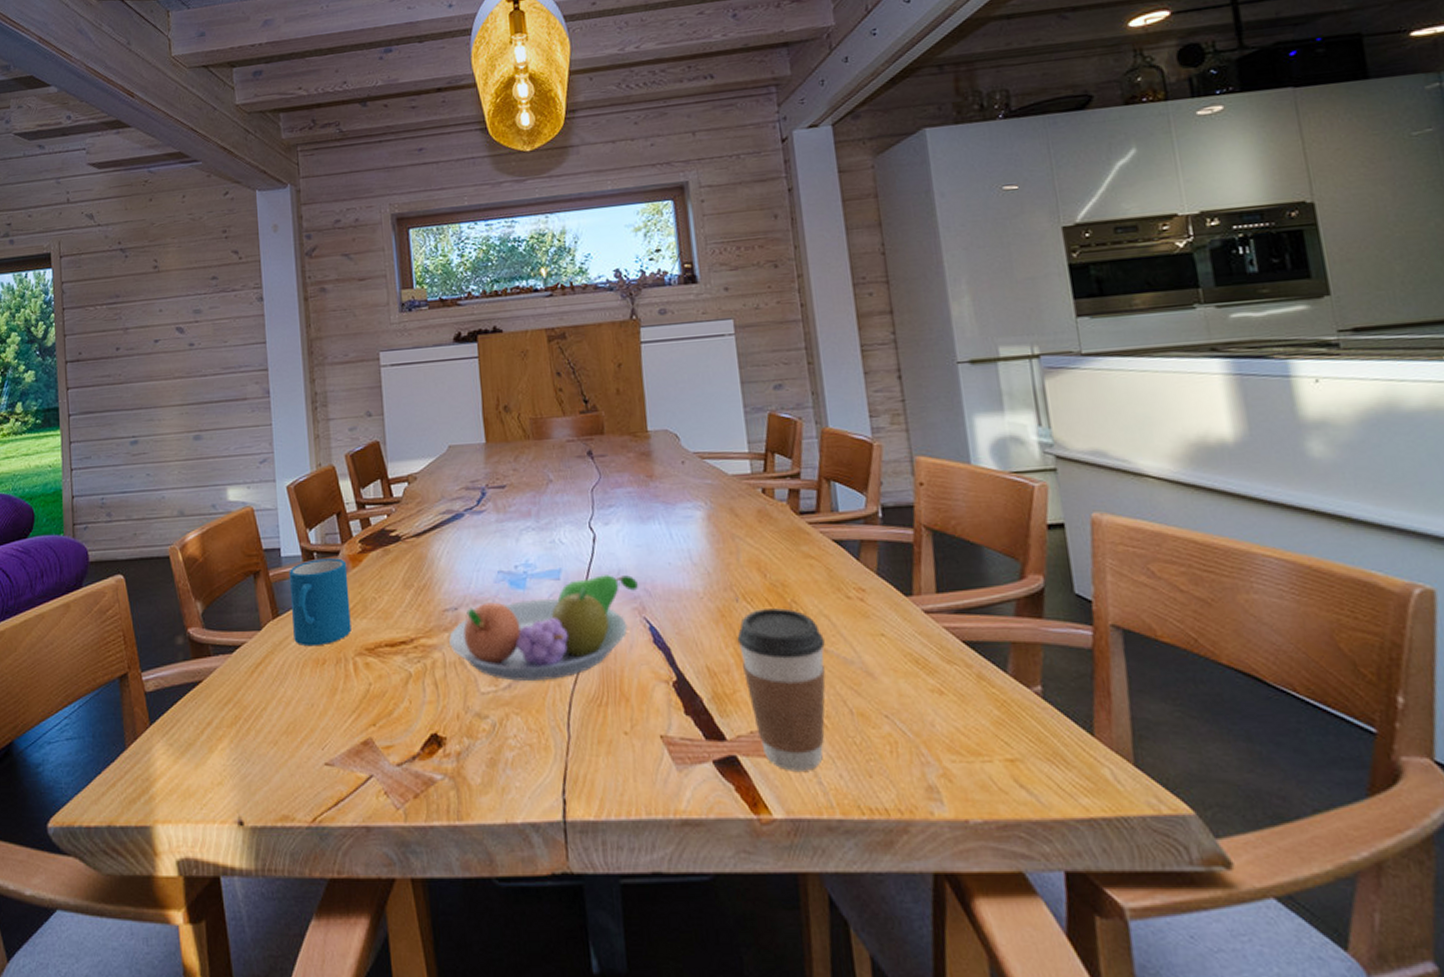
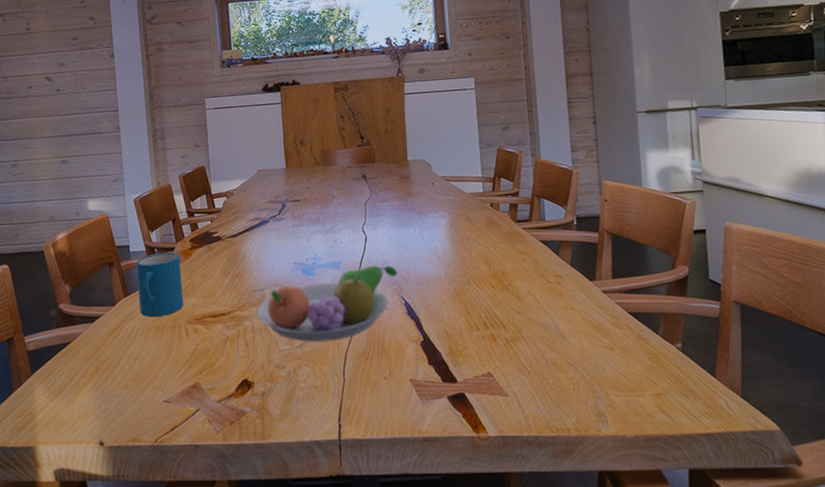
coffee cup: present [737,608,826,771] -> none [468,289,531,403]

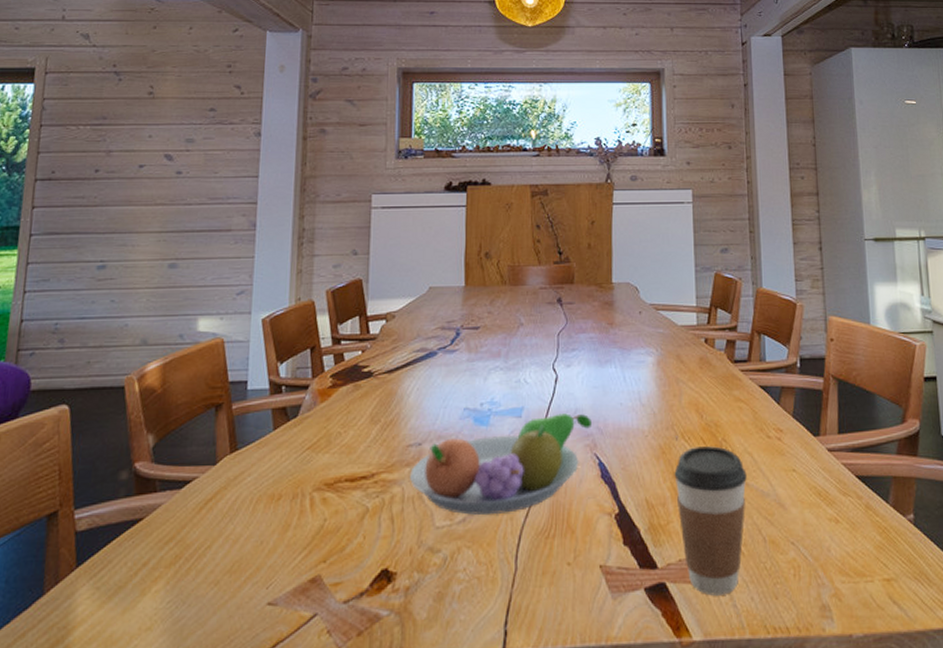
mug: present [136,253,184,318] -> none [250,392,316,482]
coffee cup: none [468,289,531,403] -> present [674,446,747,596]

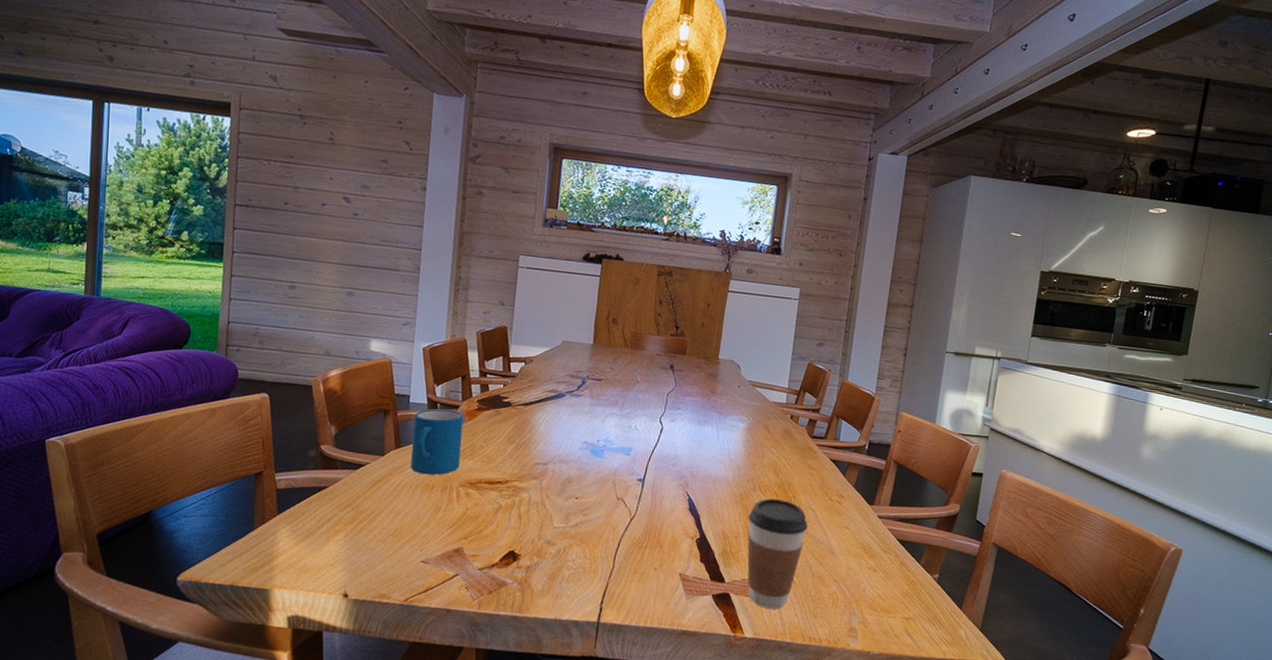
mug: none [250,392,316,482] -> present [411,409,464,475]
fruit bowl: present [410,413,592,515] -> none [536,457,687,526]

